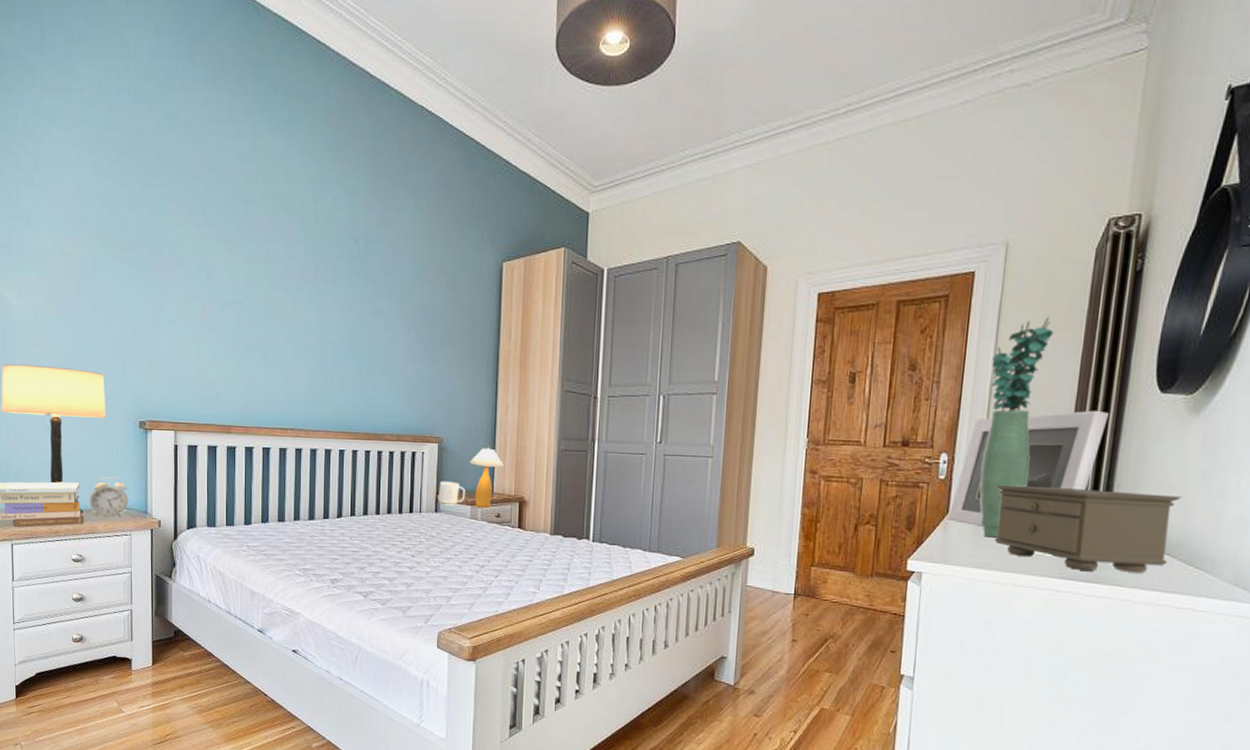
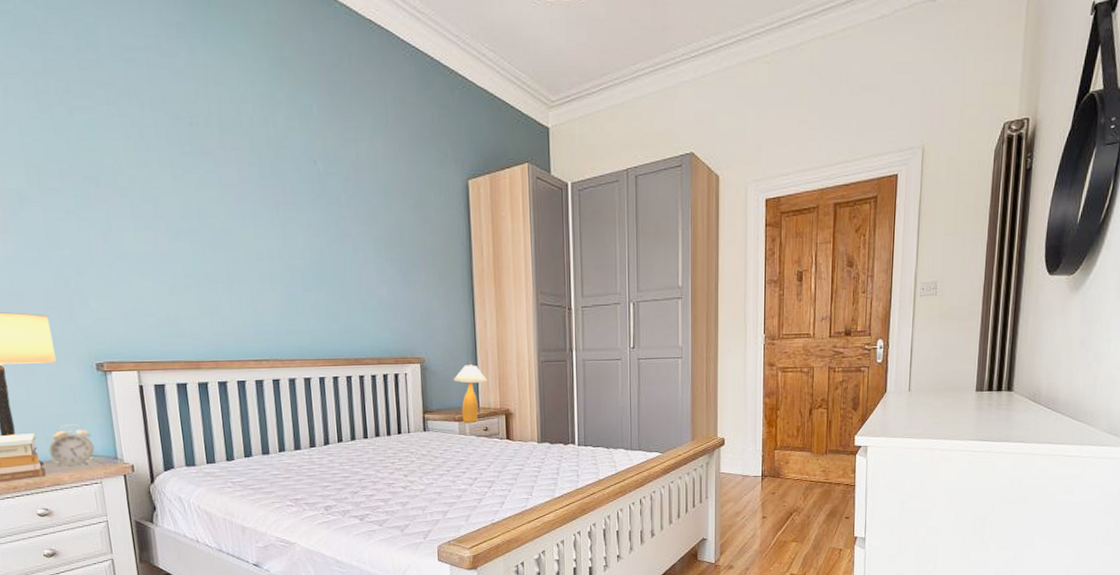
mug: present [437,481,466,505] -> none [425,400,452,423]
picture frame: present [947,410,1109,528] -> none [886,293,1010,402]
vase: present [979,317,1054,538] -> none [910,213,964,411]
jewelry box: present [994,485,1182,574] -> none [923,362,1067,432]

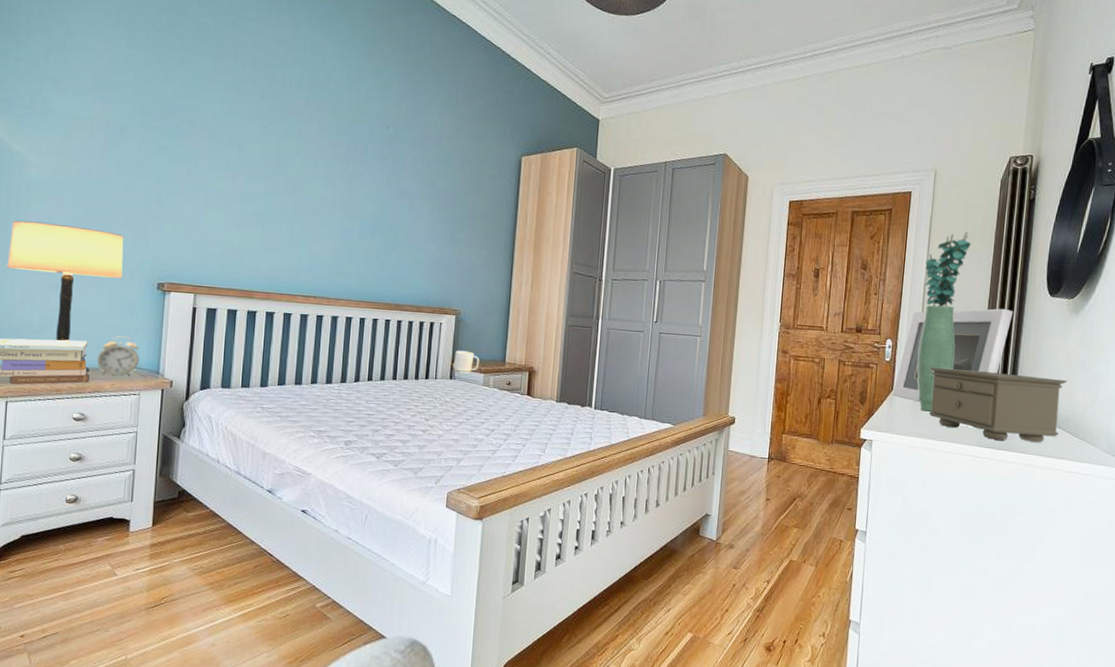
mug: none [425,400,452,423] -> present [452,350,480,372]
table lamp: present [453,361,488,424] -> none [484,318,517,377]
picture frame: none [886,293,1010,402] -> present [892,308,1013,403]
vase: none [910,213,964,411] -> present [917,231,971,412]
jewelry box: none [923,362,1067,432] -> present [928,367,1068,443]

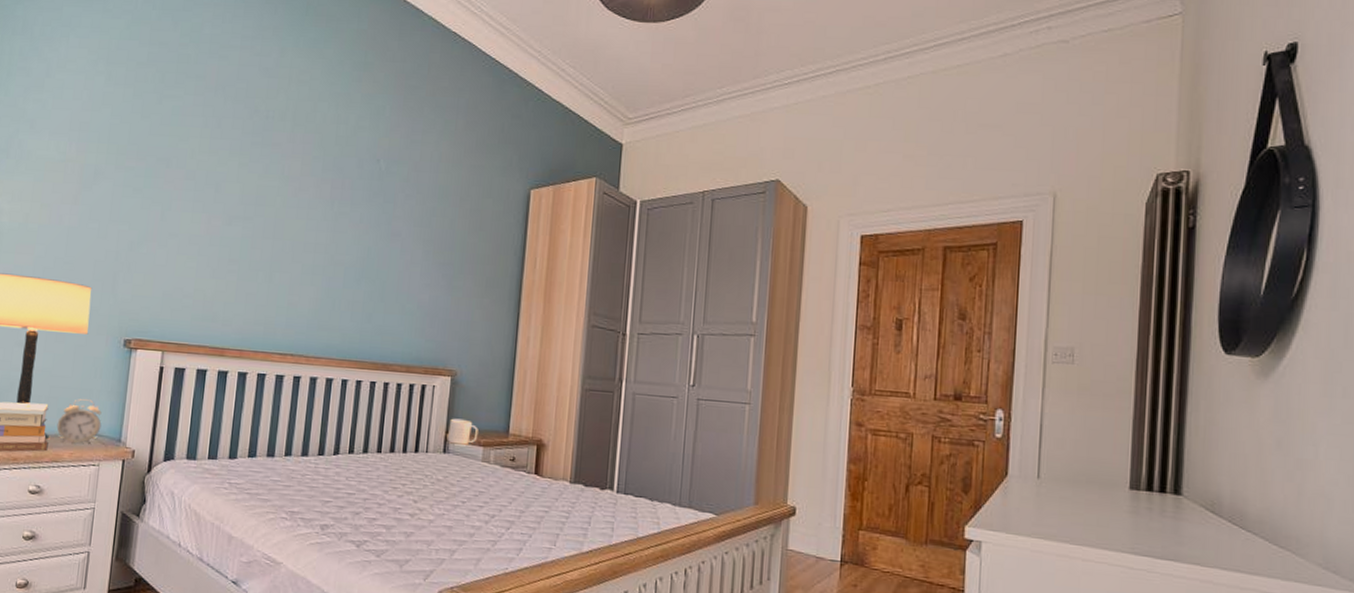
picture frame: present [892,308,1013,403] -> none [1007,369,1172,493]
vase: present [917,231,971,412] -> none [1039,270,1108,506]
jewelry box: present [928,367,1068,443] -> none [1056,447,1258,552]

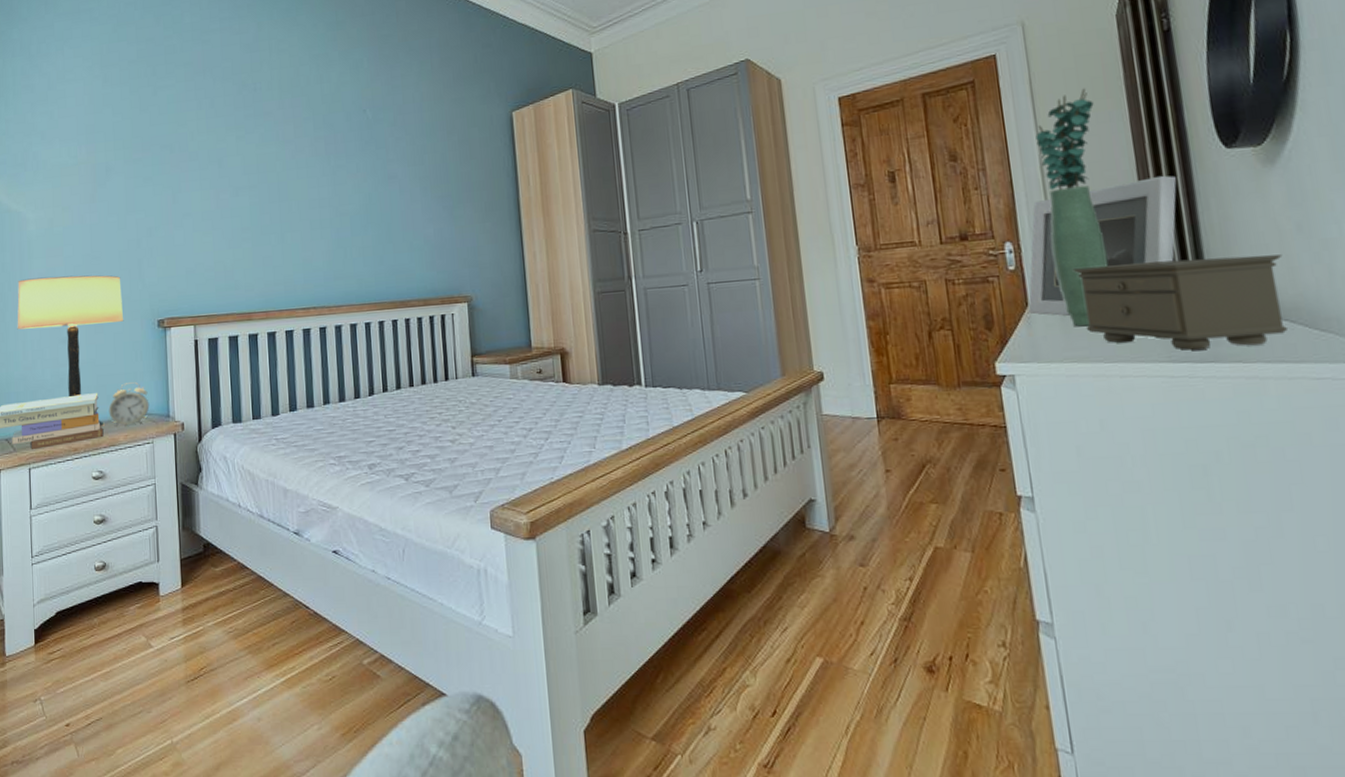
mug: present [446,418,478,445] -> none [473,341,503,367]
picture frame: none [1007,369,1172,493] -> present [1028,175,1177,317]
vase: none [1039,270,1108,506] -> present [1035,88,1109,327]
jewelry box: none [1056,447,1258,552] -> present [1072,254,1288,350]

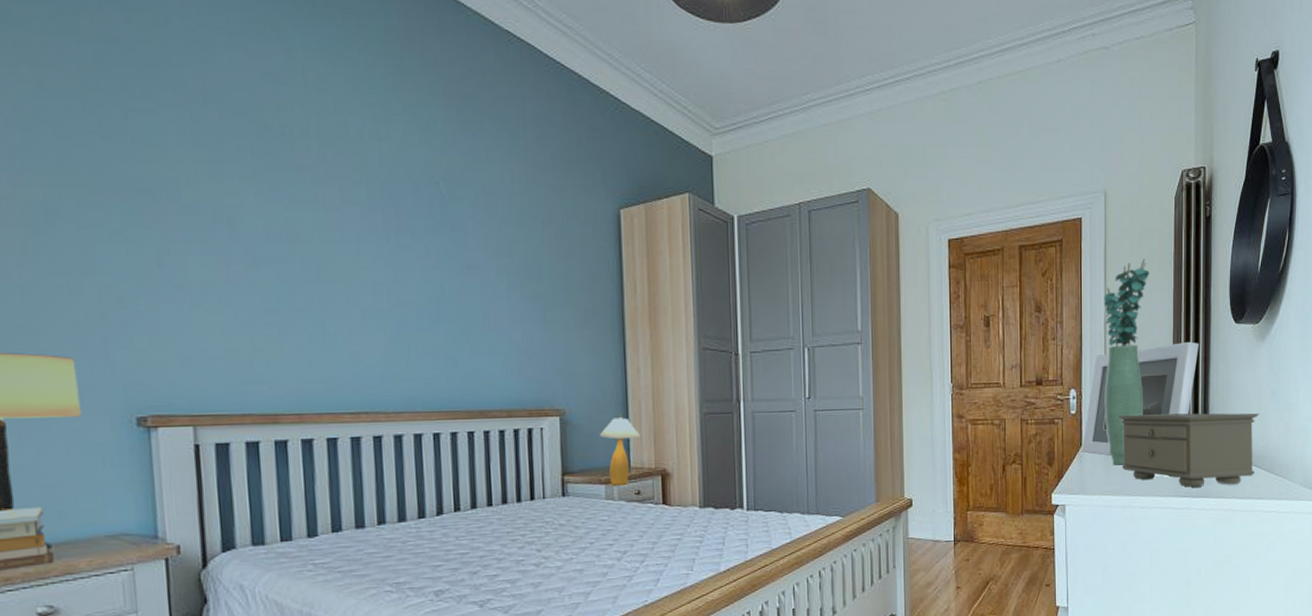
alarm clock: present [108,382,150,427] -> none [60,495,127,550]
table lamp: none [502,296,540,366] -> present [599,413,641,486]

